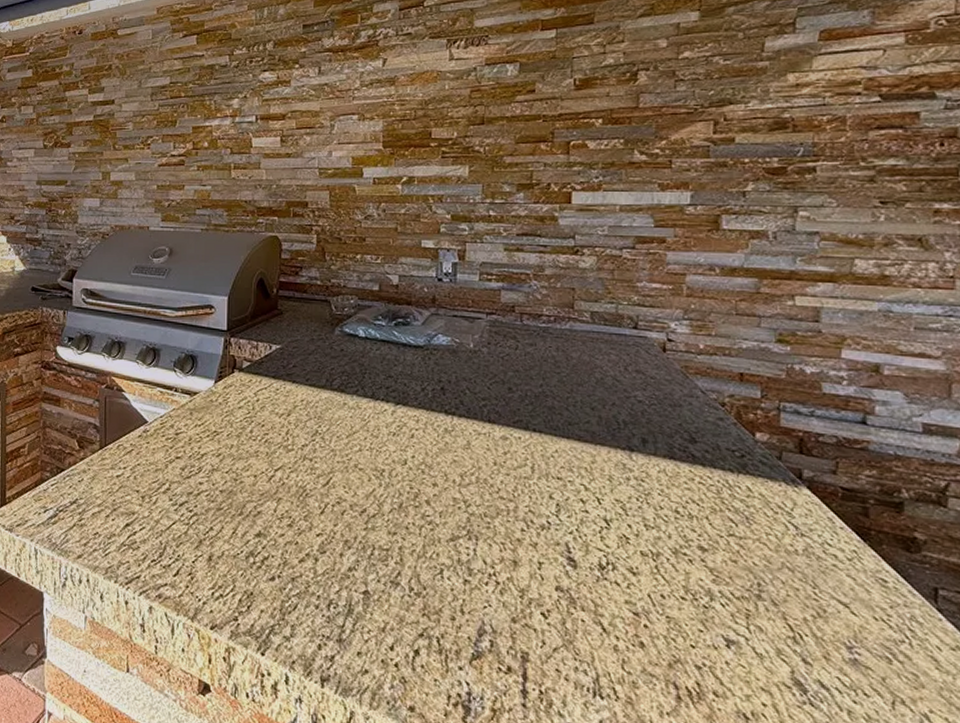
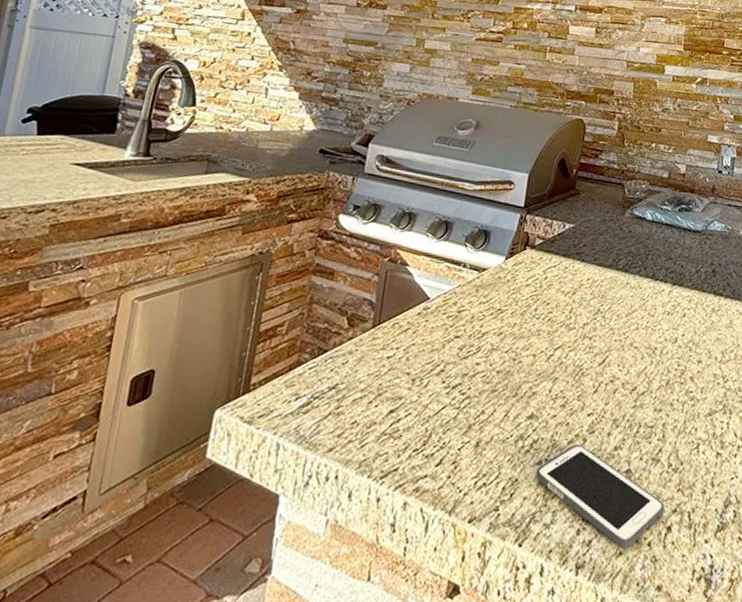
cell phone: none [271,562,409,668] -> present [536,443,665,549]

